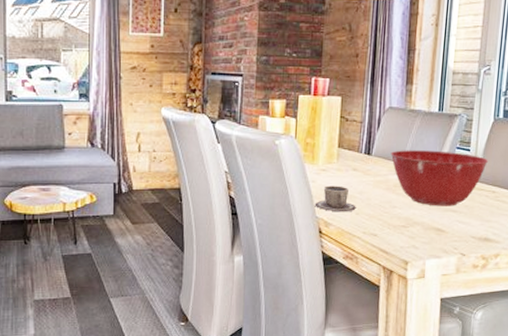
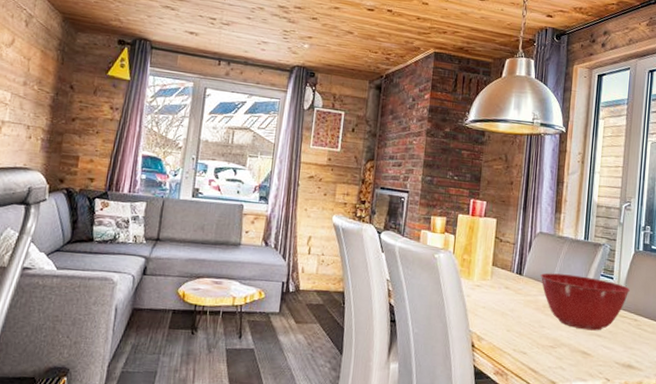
cup: present [315,185,356,212] -> none [468,301,507,328]

